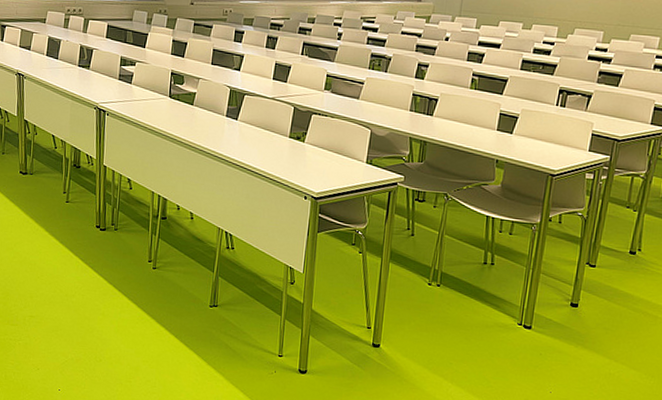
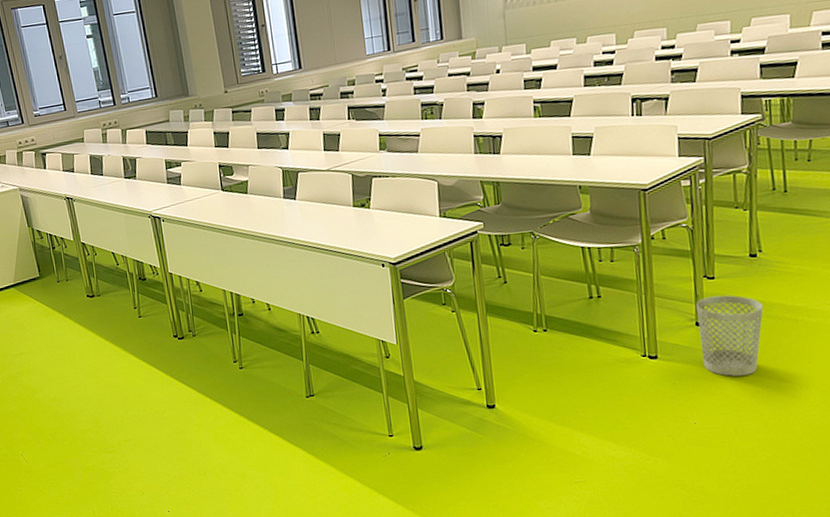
wastebasket: none [569,282,631,358] -> present [696,295,763,376]

